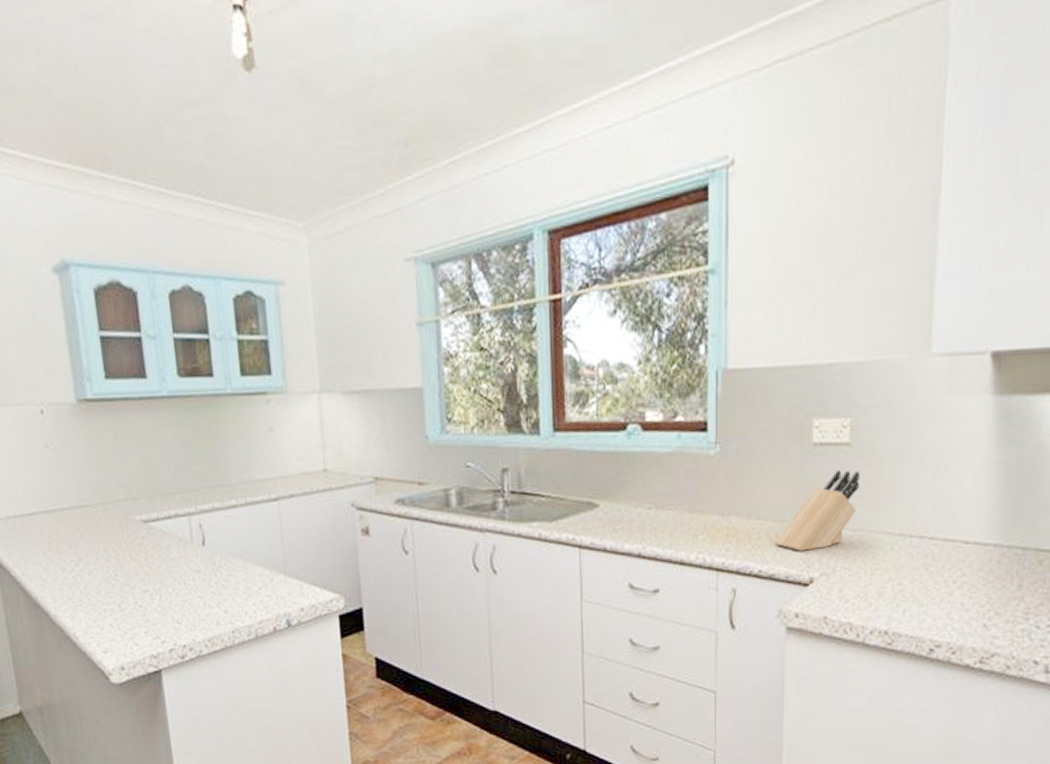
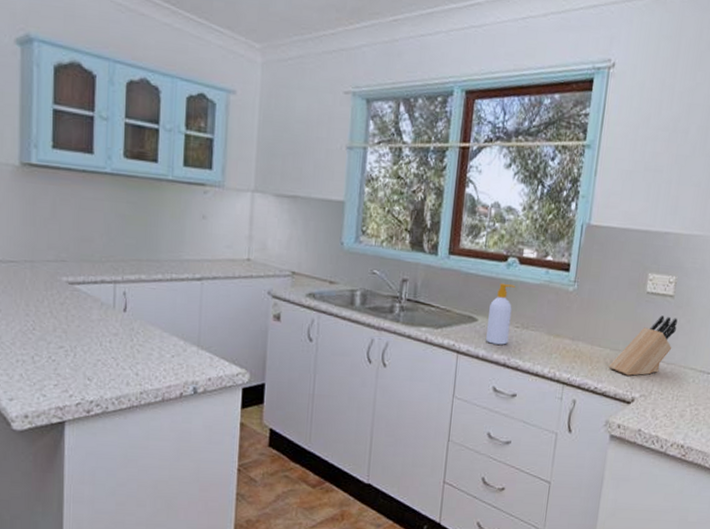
soap bottle: none [612,457,641,532] -> present [486,283,516,345]

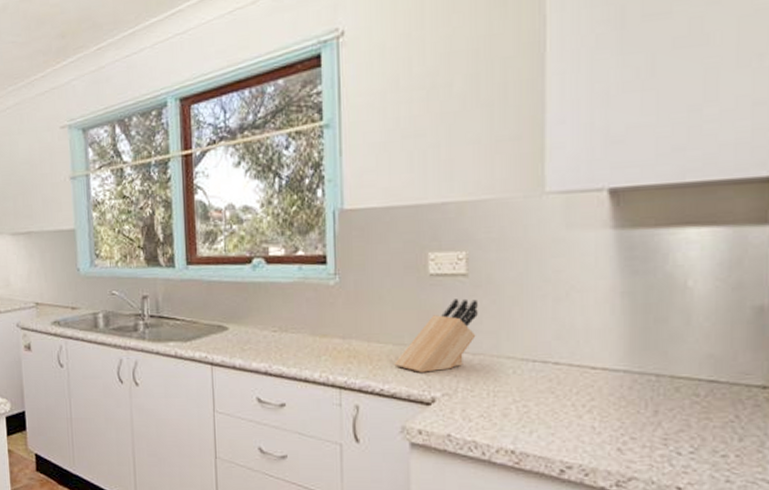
soap bottle: present [486,283,516,345] -> none [239,286,267,352]

